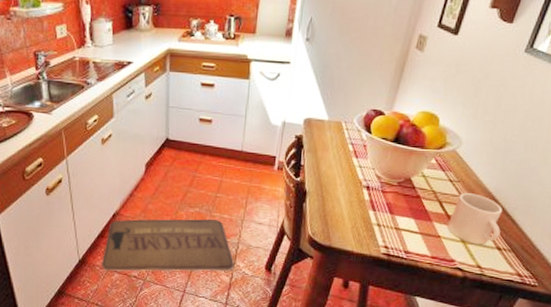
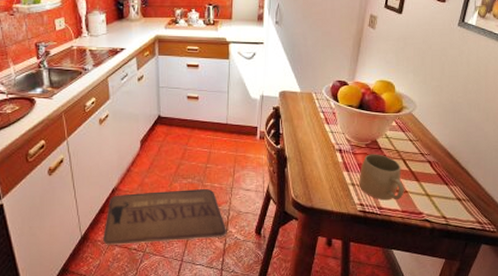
mug: none [385,193,437,245] -> present [359,154,404,201]
cup: present [447,193,503,245] -> none [412,150,458,197]

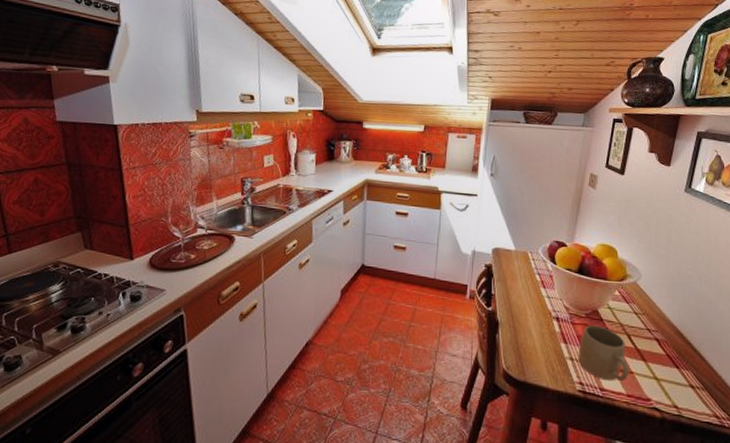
doormat: present [103,189,227,245] -> none [291,349,429,409]

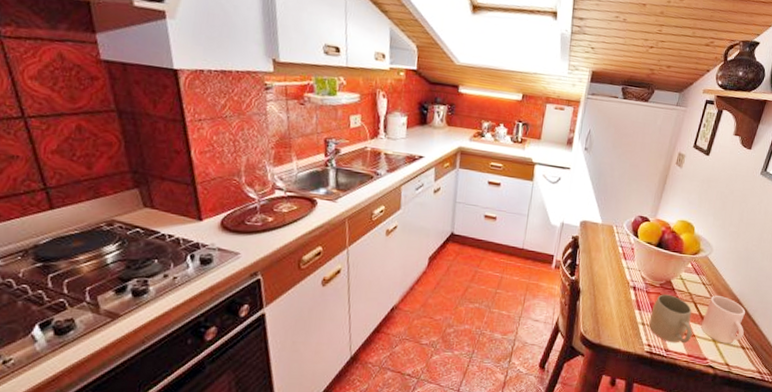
cup: none [638,326,691,382] -> present [701,295,745,344]

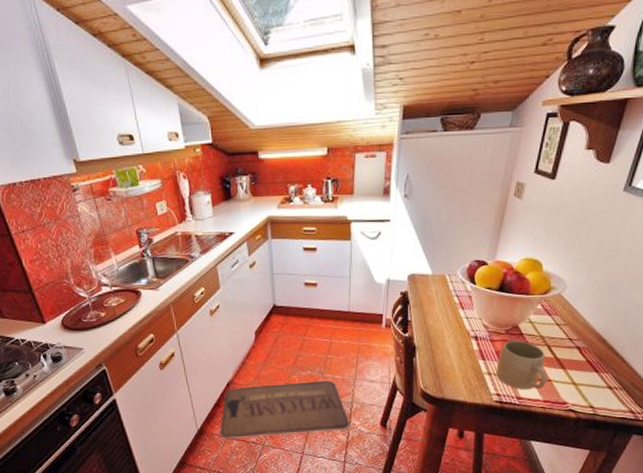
doormat: none [374,314,510,369] -> present [220,381,350,439]
cup: present [701,295,745,344] -> none [557,335,611,386]

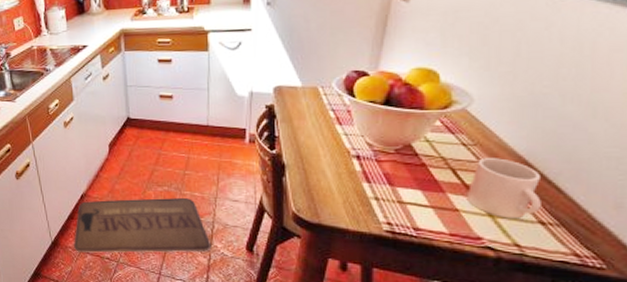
mug: present [496,340,548,390] -> none [385,161,454,220]
cup: none [557,335,611,386] -> present [466,158,541,219]

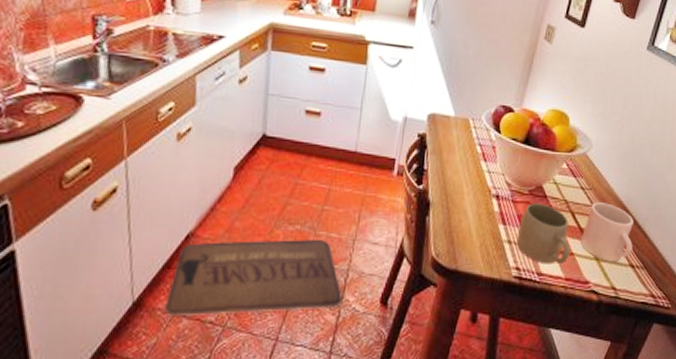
mug: none [385,161,454,220] -> present [516,203,570,265]

